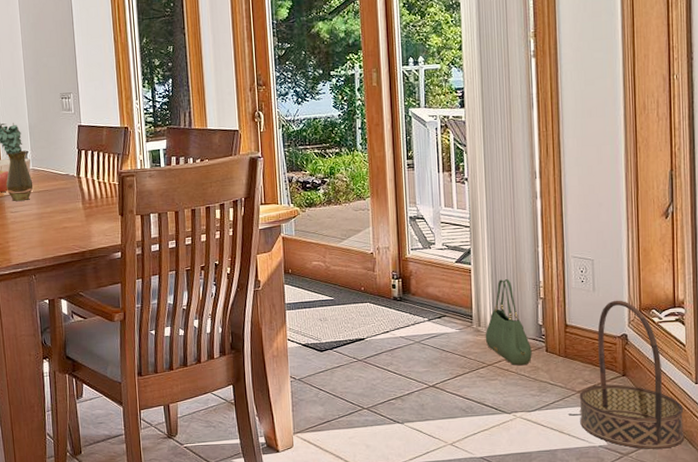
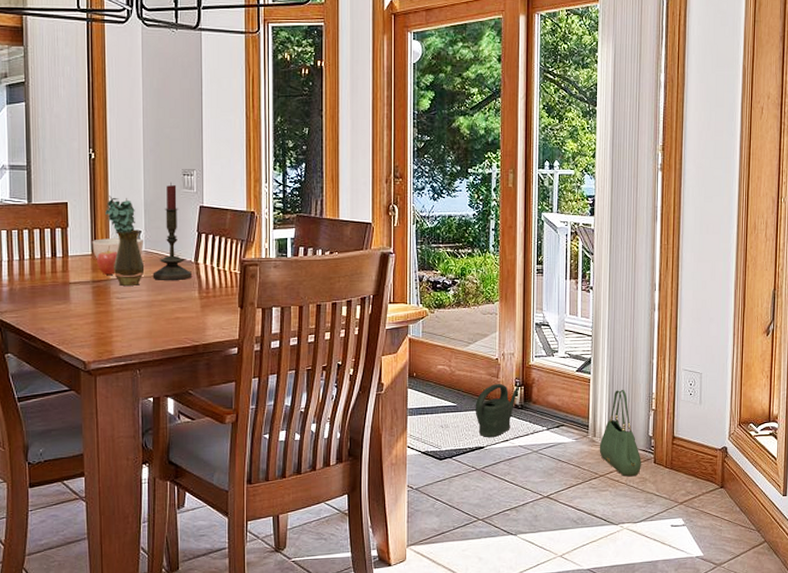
candle: none [40,105,75,194] -> present [152,182,192,280]
watering can: none [352,276,398,329] -> present [475,383,520,437]
basket: present [579,300,685,449] -> none [680,413,772,560]

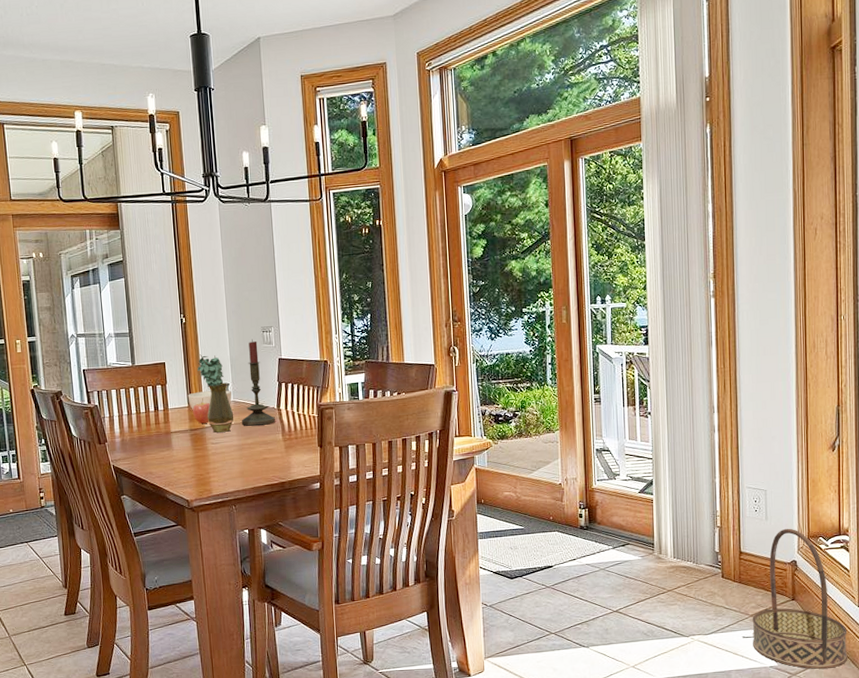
watering can: present [475,383,520,437] -> none [541,506,584,557]
handbag: present [599,390,641,476] -> none [665,509,709,590]
basket: none [680,413,772,560] -> present [752,528,848,669]

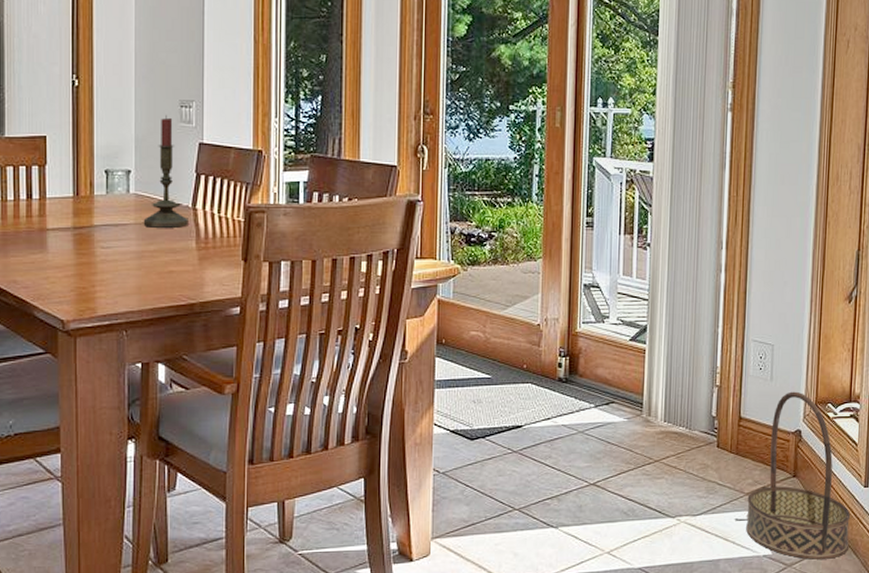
bowl: present [187,390,232,410] -> none [73,178,134,202]
fruit: present [192,398,210,424] -> none [78,187,103,222]
vase: present [197,354,234,433] -> none [90,129,134,233]

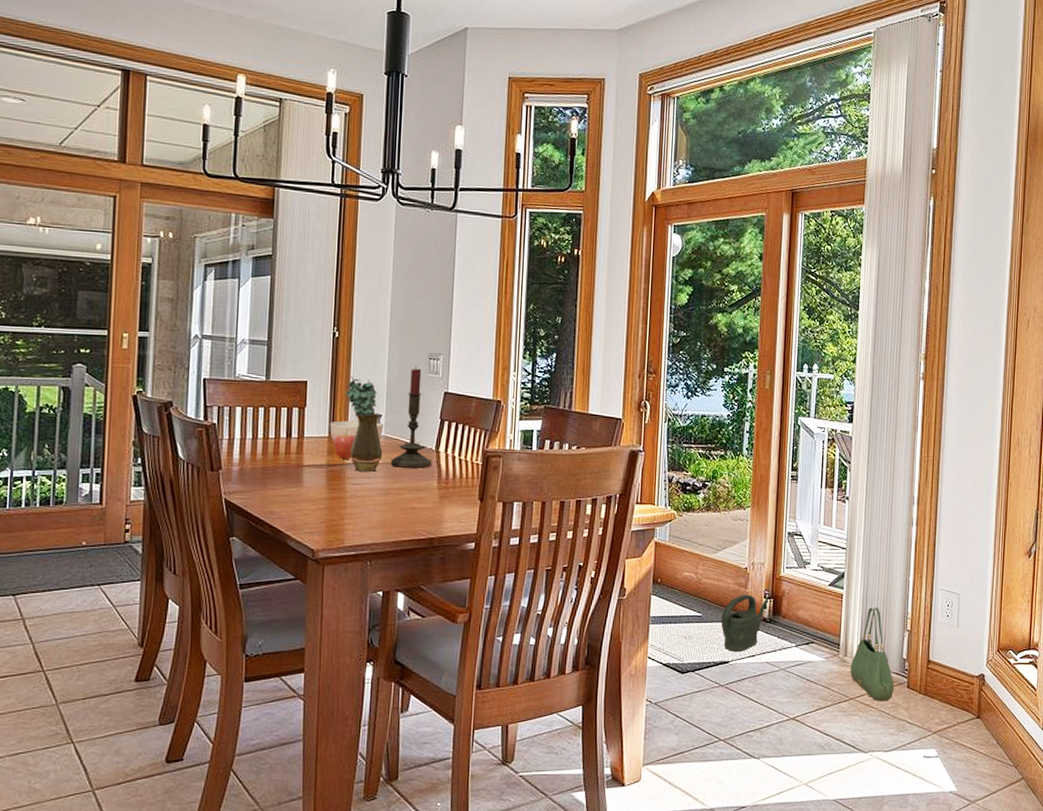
bowl: none [73,178,134,202] -> present [329,420,384,441]
fruit: none [78,187,103,222] -> present [332,429,356,460]
vase: none [90,129,134,233] -> present [346,376,383,472]
watering can: none [512,352,565,415] -> present [721,594,769,651]
handbag: none [654,363,703,462] -> present [850,608,894,700]
basket: present [746,391,851,560] -> none [933,638,1030,797]

